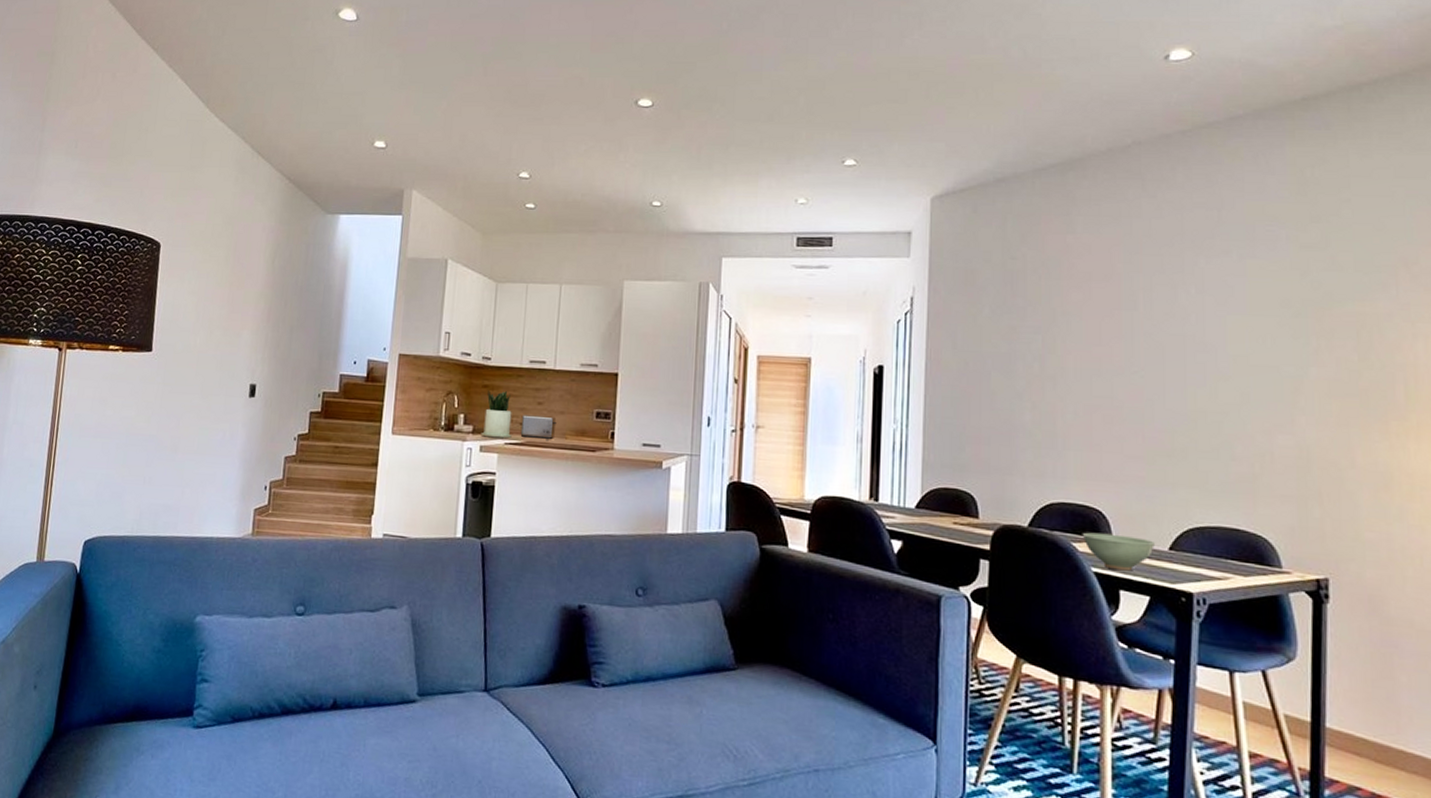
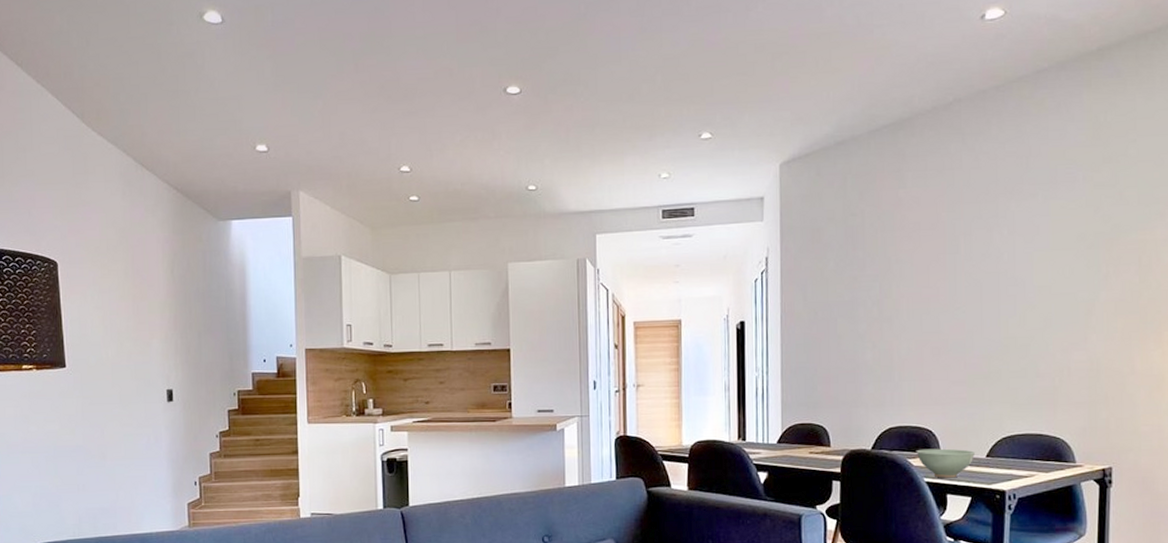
planter: present [481,390,512,439] -> none [390,373,419,418]
toaster: present [520,415,557,440] -> none [426,393,458,416]

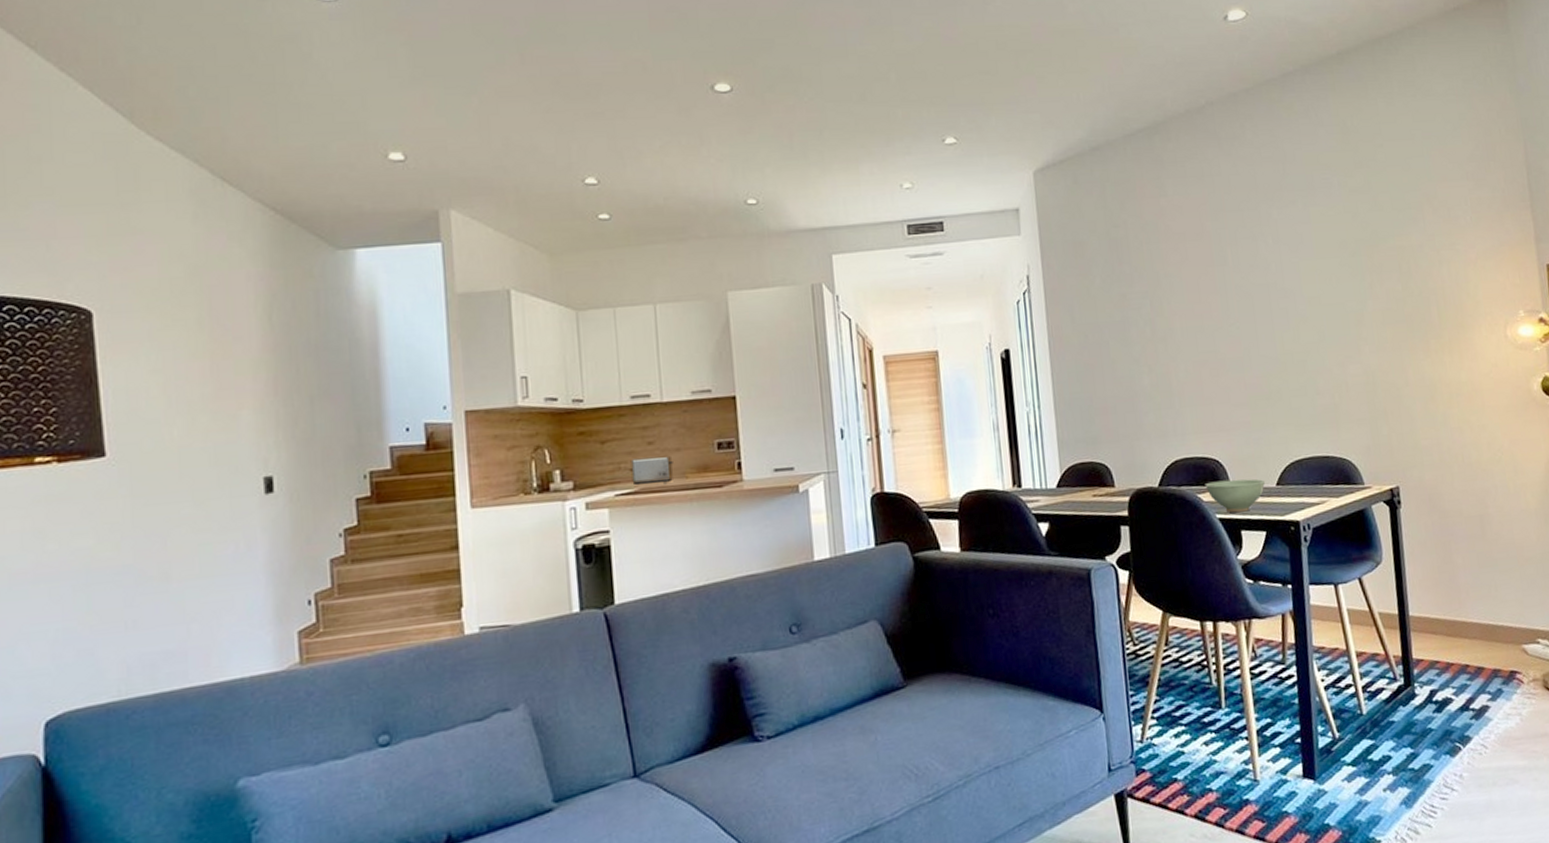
toaster: none [426,393,458,416] -> present [630,455,674,486]

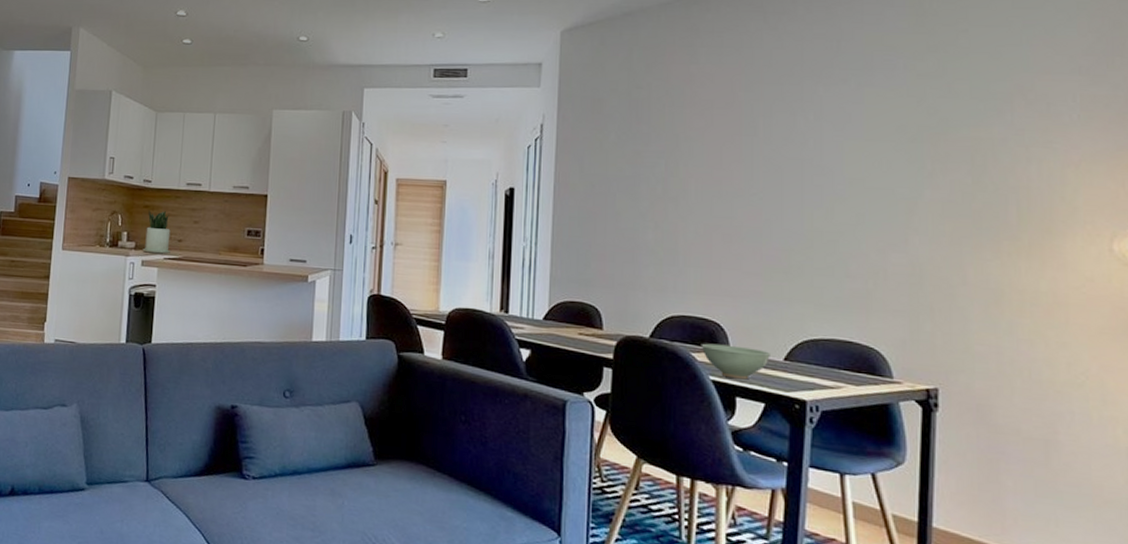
planter: none [584,434,622,492] -> present [142,210,171,254]
toaster: present [630,455,674,486] -> none [178,232,211,256]

